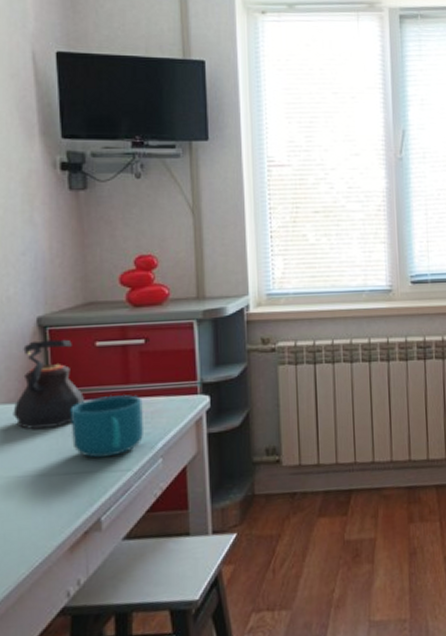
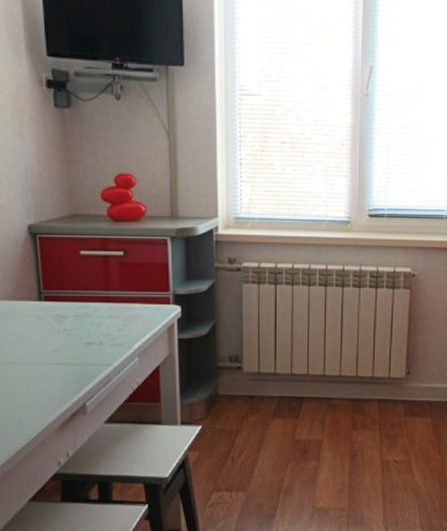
teapot: present [13,339,85,430] -> none [9,246,72,325]
cup: present [70,395,145,458] -> none [59,299,123,353]

